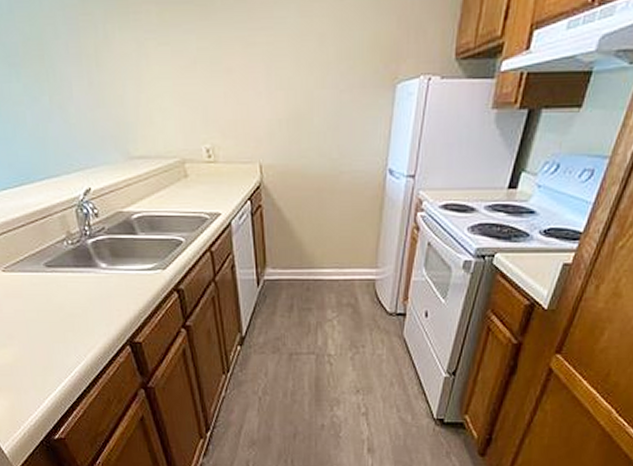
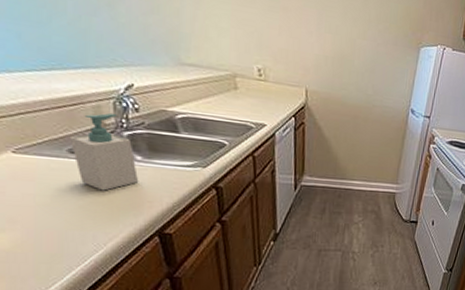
soap bottle: none [44,222,107,302] -> present [69,113,139,191]

